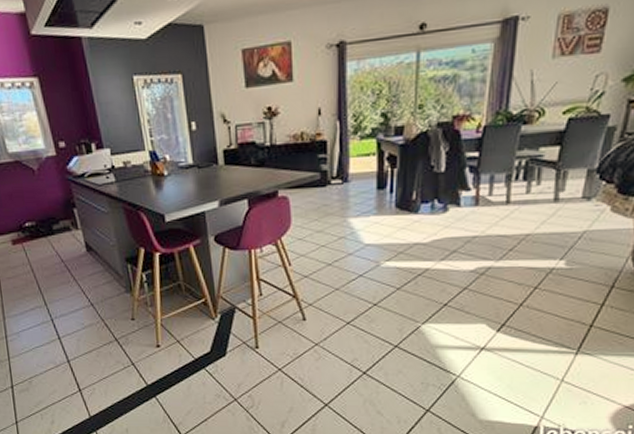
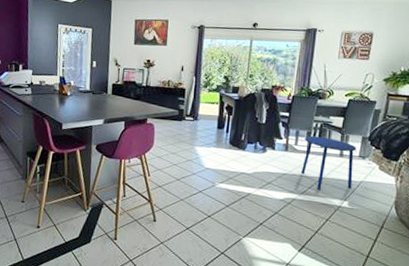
side table: none [497,178,579,252] -> present [300,136,357,191]

